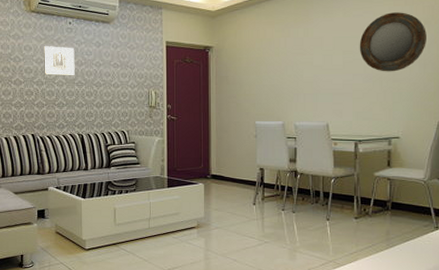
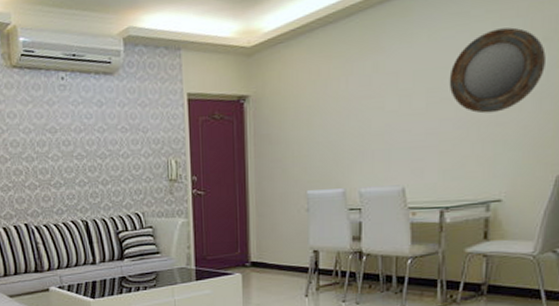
wall art: present [44,46,75,76] -> none [31,110,73,149]

